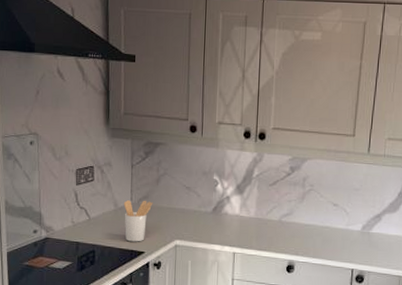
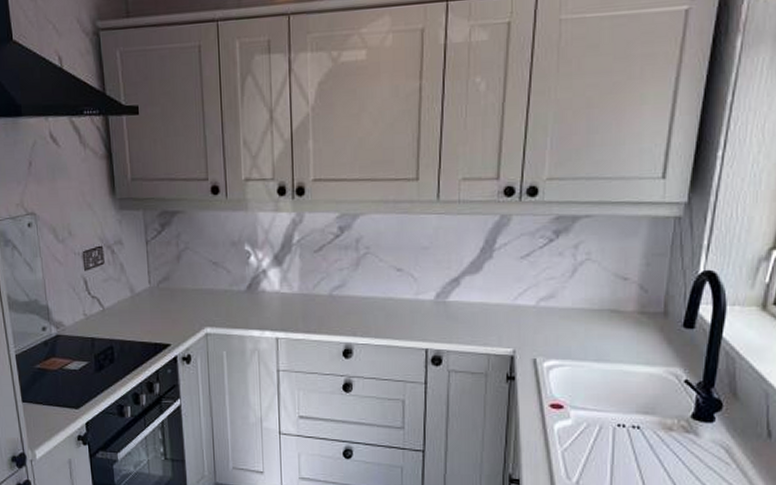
utensil holder: present [123,200,153,242] -> none [140,282,175,333]

